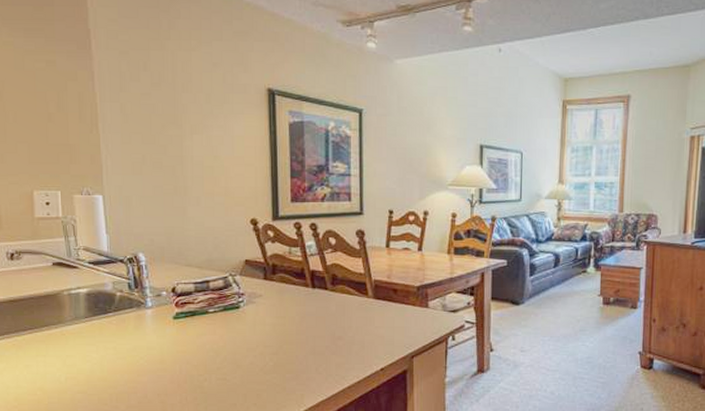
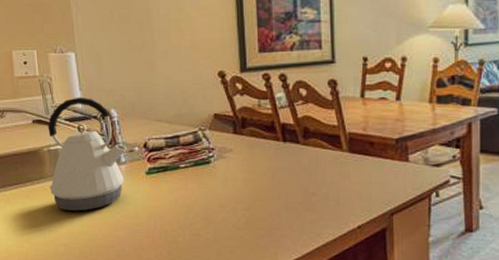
kettle: none [68,240,154,357] -> present [48,97,127,212]

